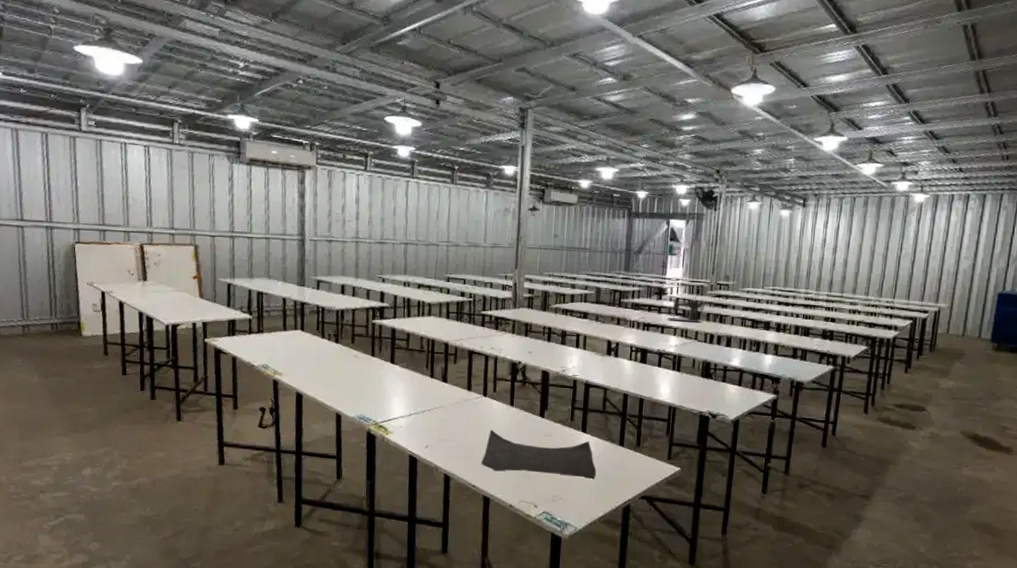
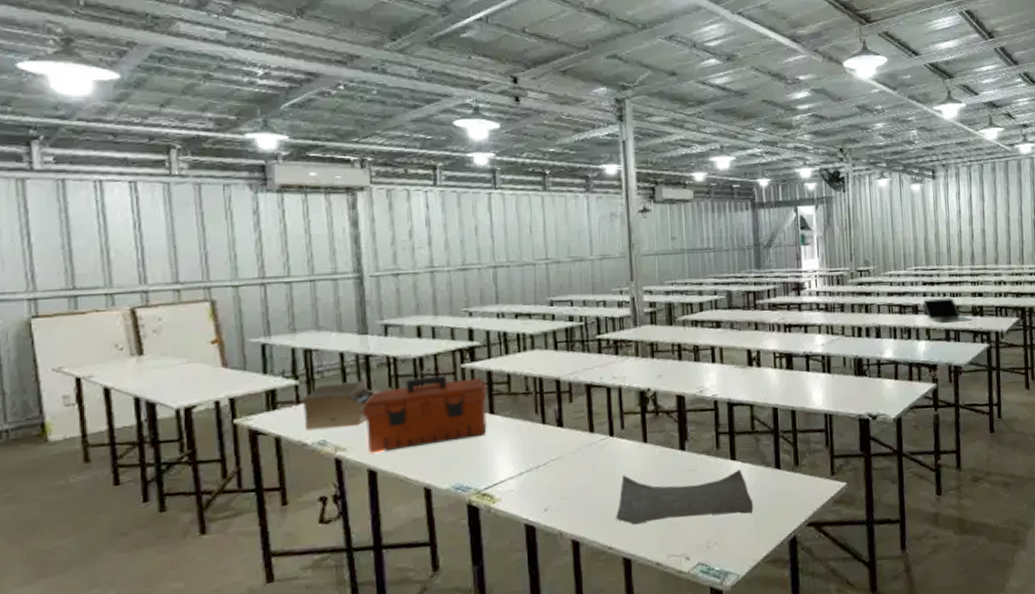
sewing box: none [253,321,306,358] -> present [303,381,375,431]
toolbox: none [295,325,391,381] -> present [361,375,487,453]
sewing machine: present [667,297,705,323] -> none [809,288,848,319]
laptop: none [775,317,822,344] -> present [923,298,973,324]

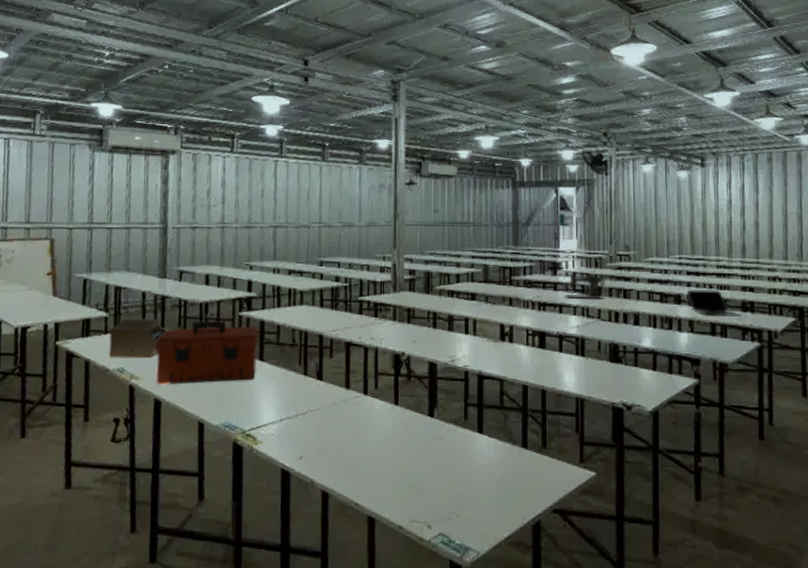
fabric swatch: present [616,470,754,525] -> none [364,434,498,490]
sewing machine: none [809,288,848,319] -> present [564,271,605,300]

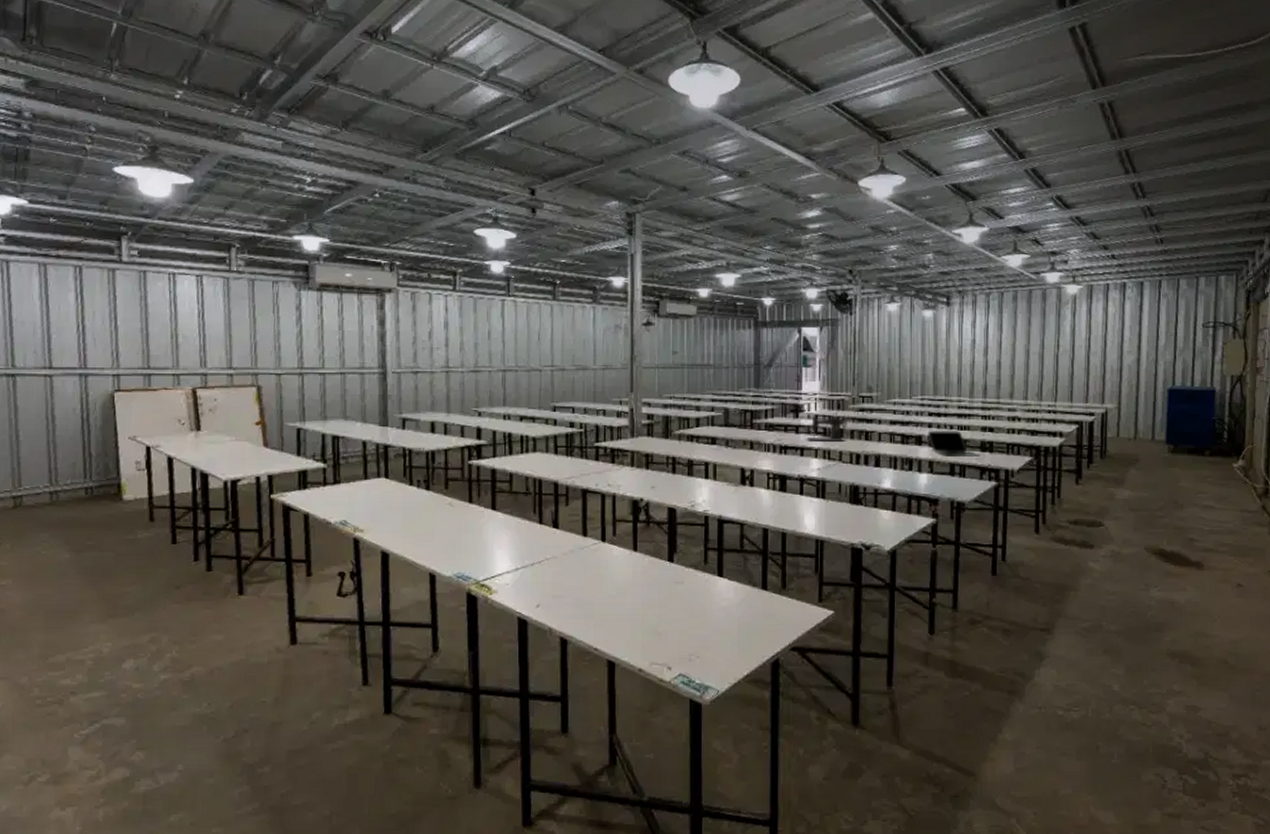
sewing box: present [109,318,167,359] -> none [329,469,391,511]
toolbox: present [154,320,259,384] -> none [378,469,491,536]

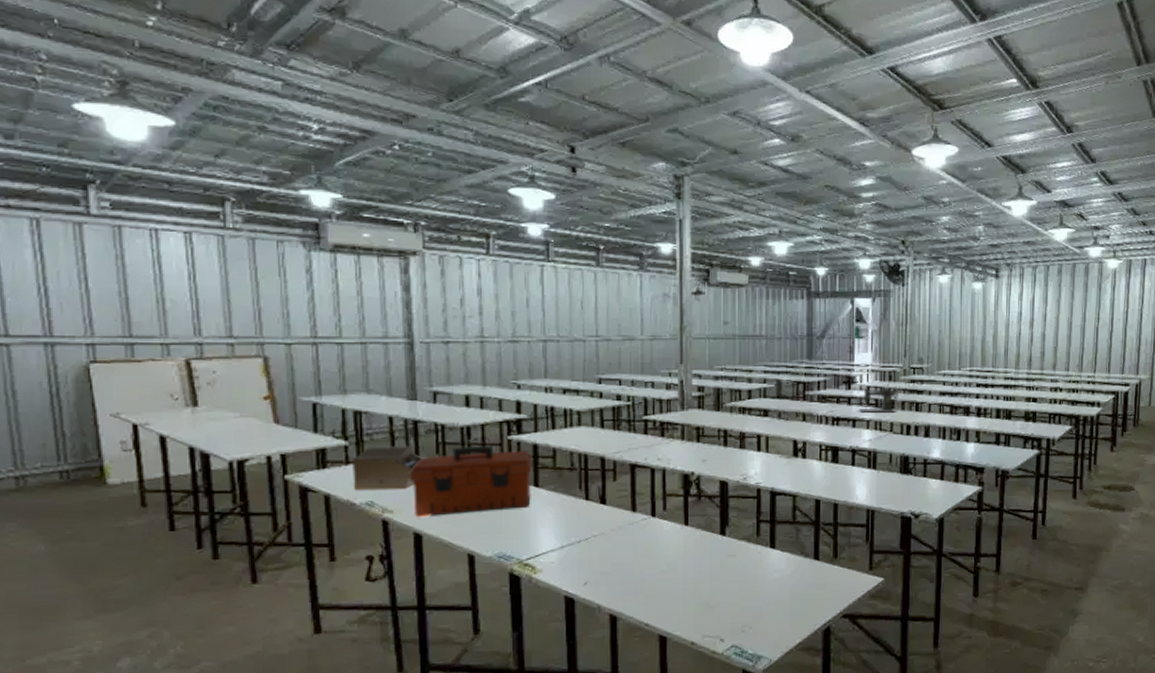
sewing box: none [329,469,391,511] -> present [353,446,422,491]
toolbox: none [378,469,491,536] -> present [408,445,532,517]
laptop: present [927,430,981,458] -> none [975,401,1024,427]

